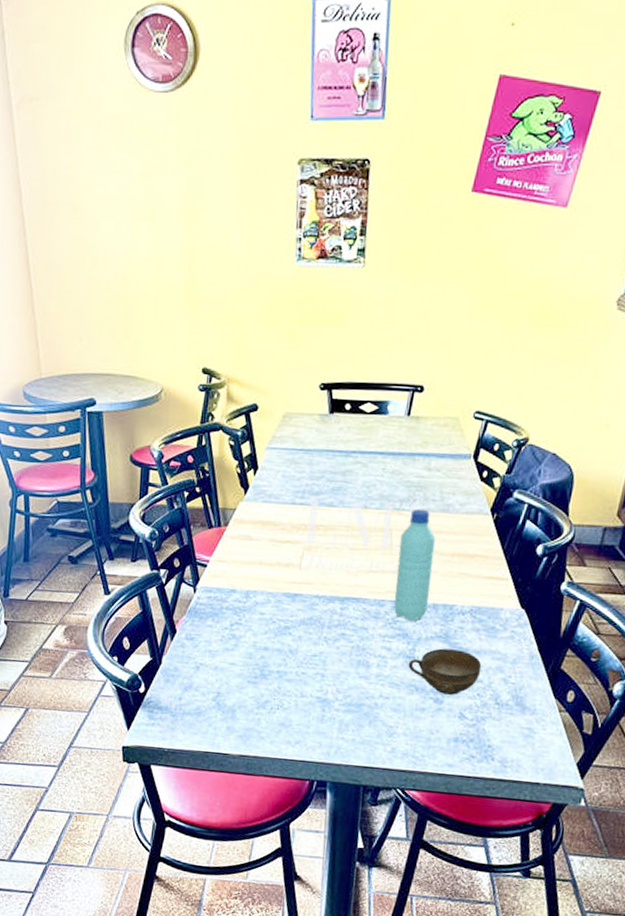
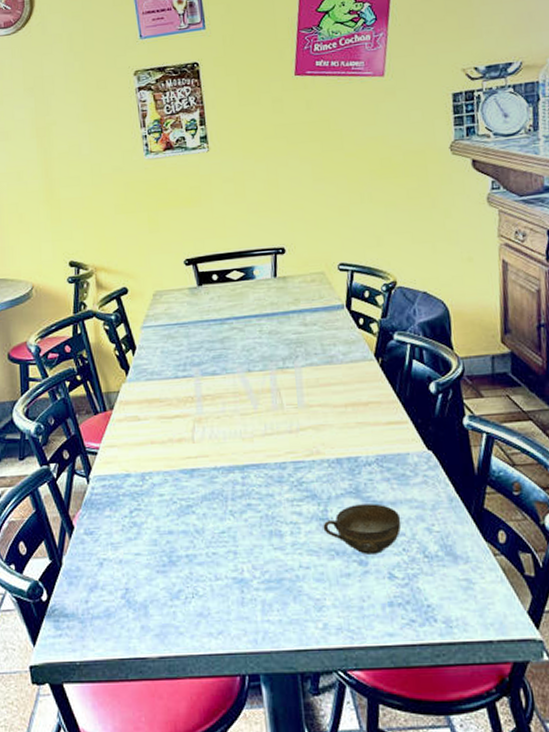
water bottle: present [393,508,436,621] -> none [289,364,331,480]

